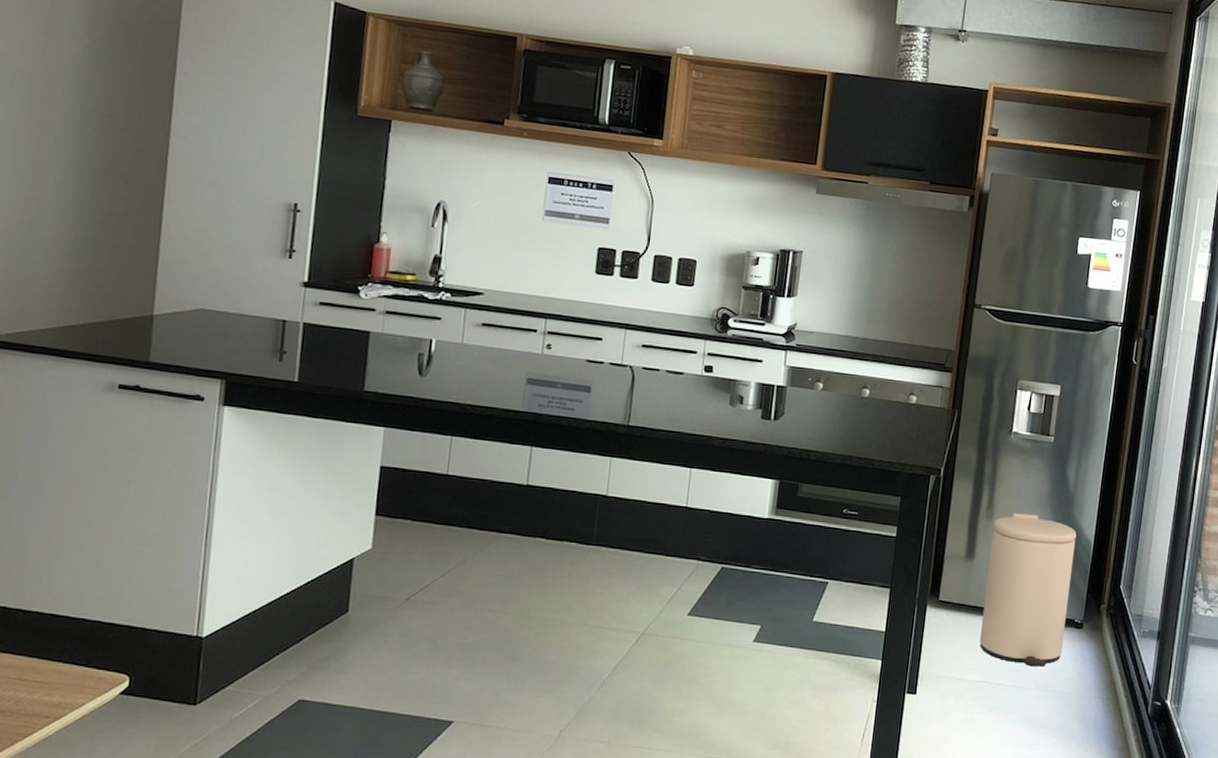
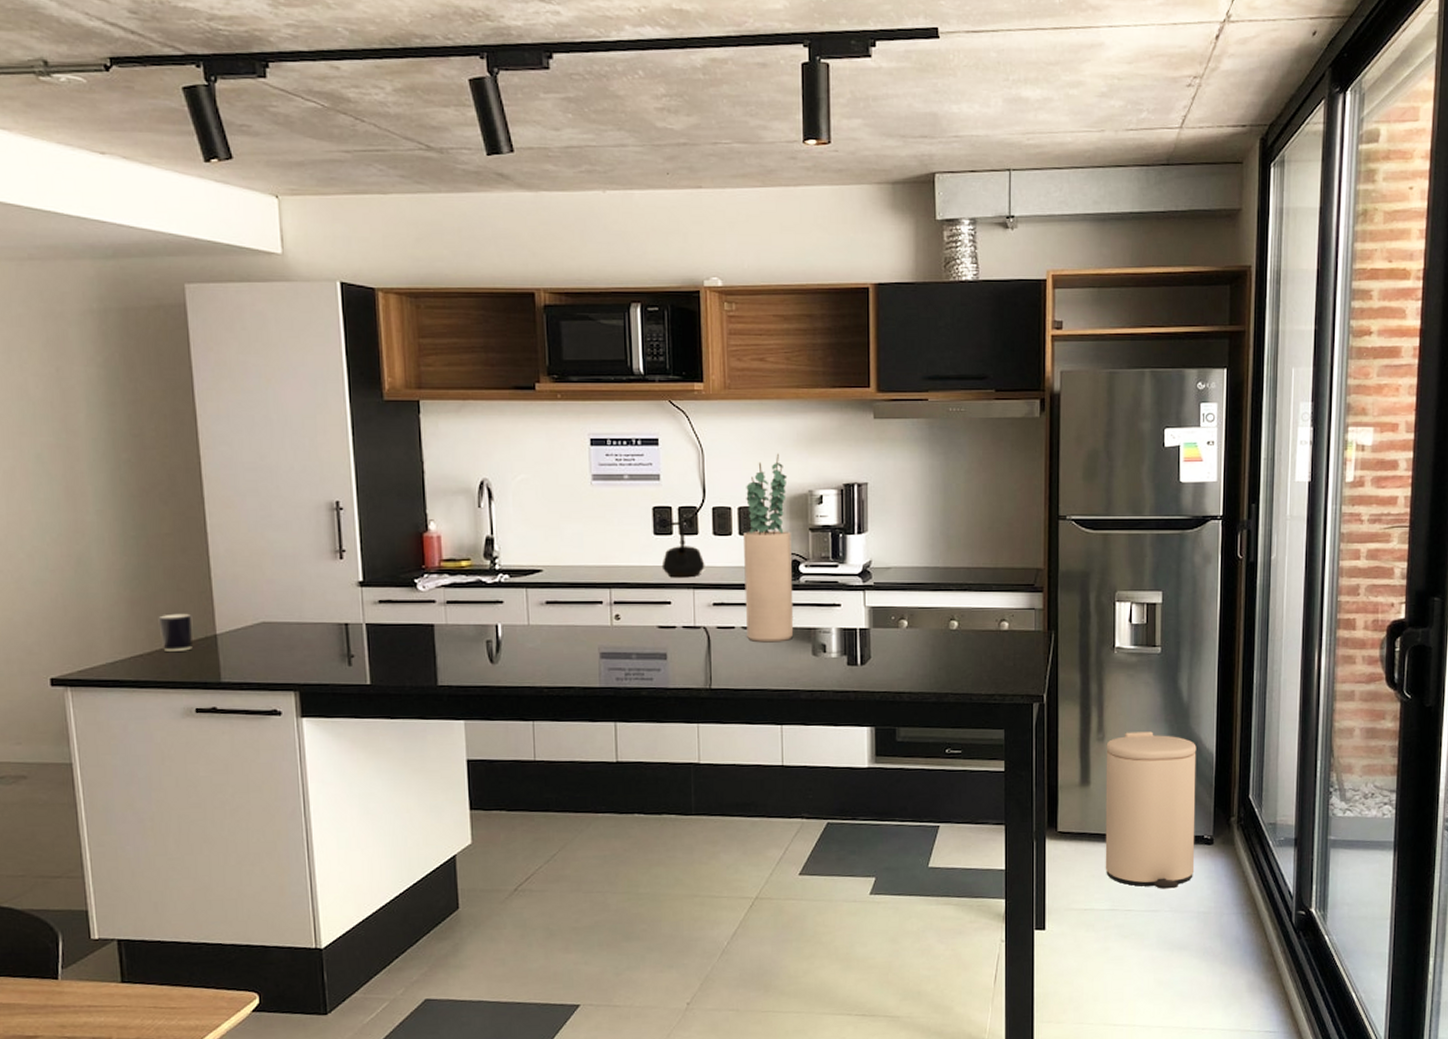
mug: none [97,289,133,328] -> present [158,613,193,653]
ceramic jug: present [401,50,445,112] -> none [422,321,467,386]
kettle: none [598,264,640,318] -> present [661,521,705,578]
vase: none [670,213,729,390] -> present [742,453,794,643]

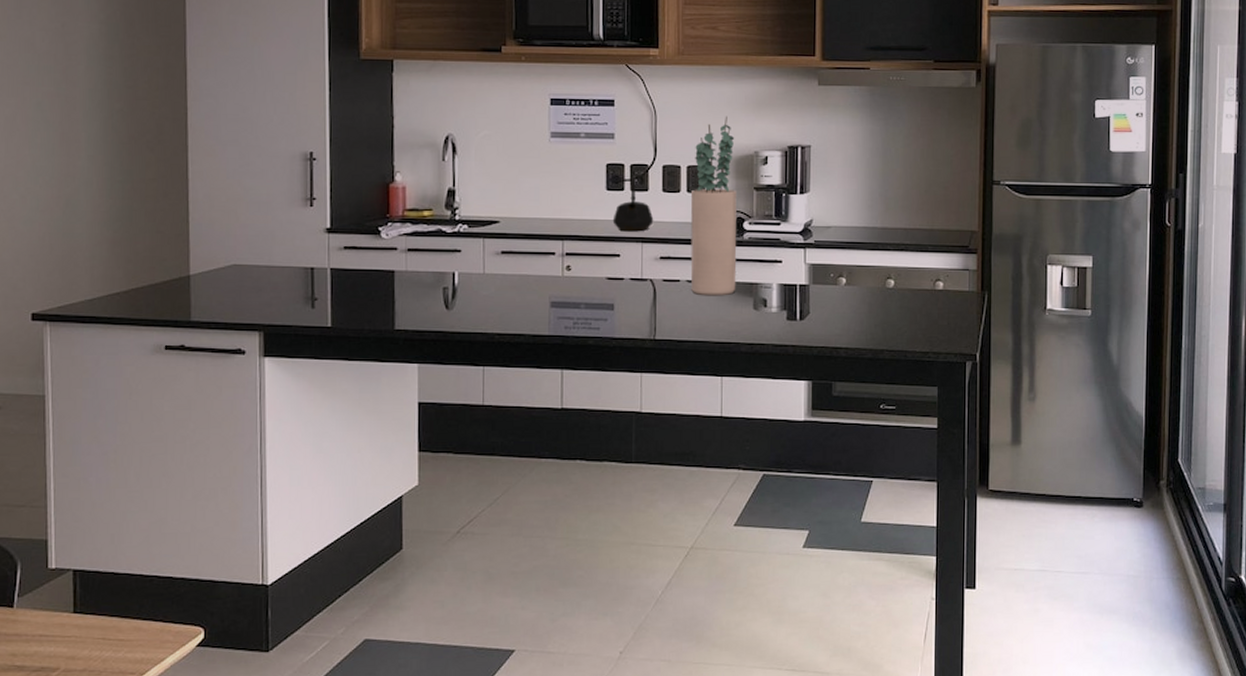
mug: present [158,613,193,653] -> none [136,254,169,292]
pedal bin: present [1105,731,1197,889] -> none [1035,393,1126,551]

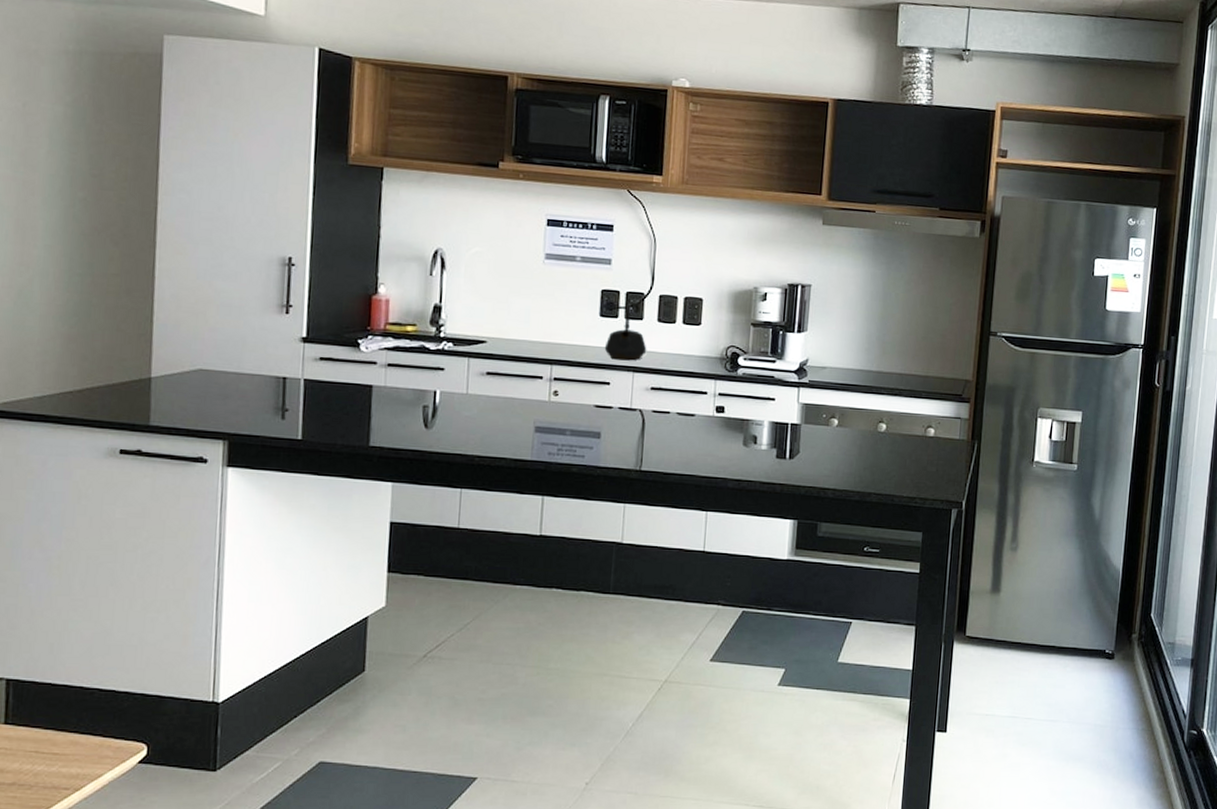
vase: present [690,116,737,296] -> none [681,249,735,431]

